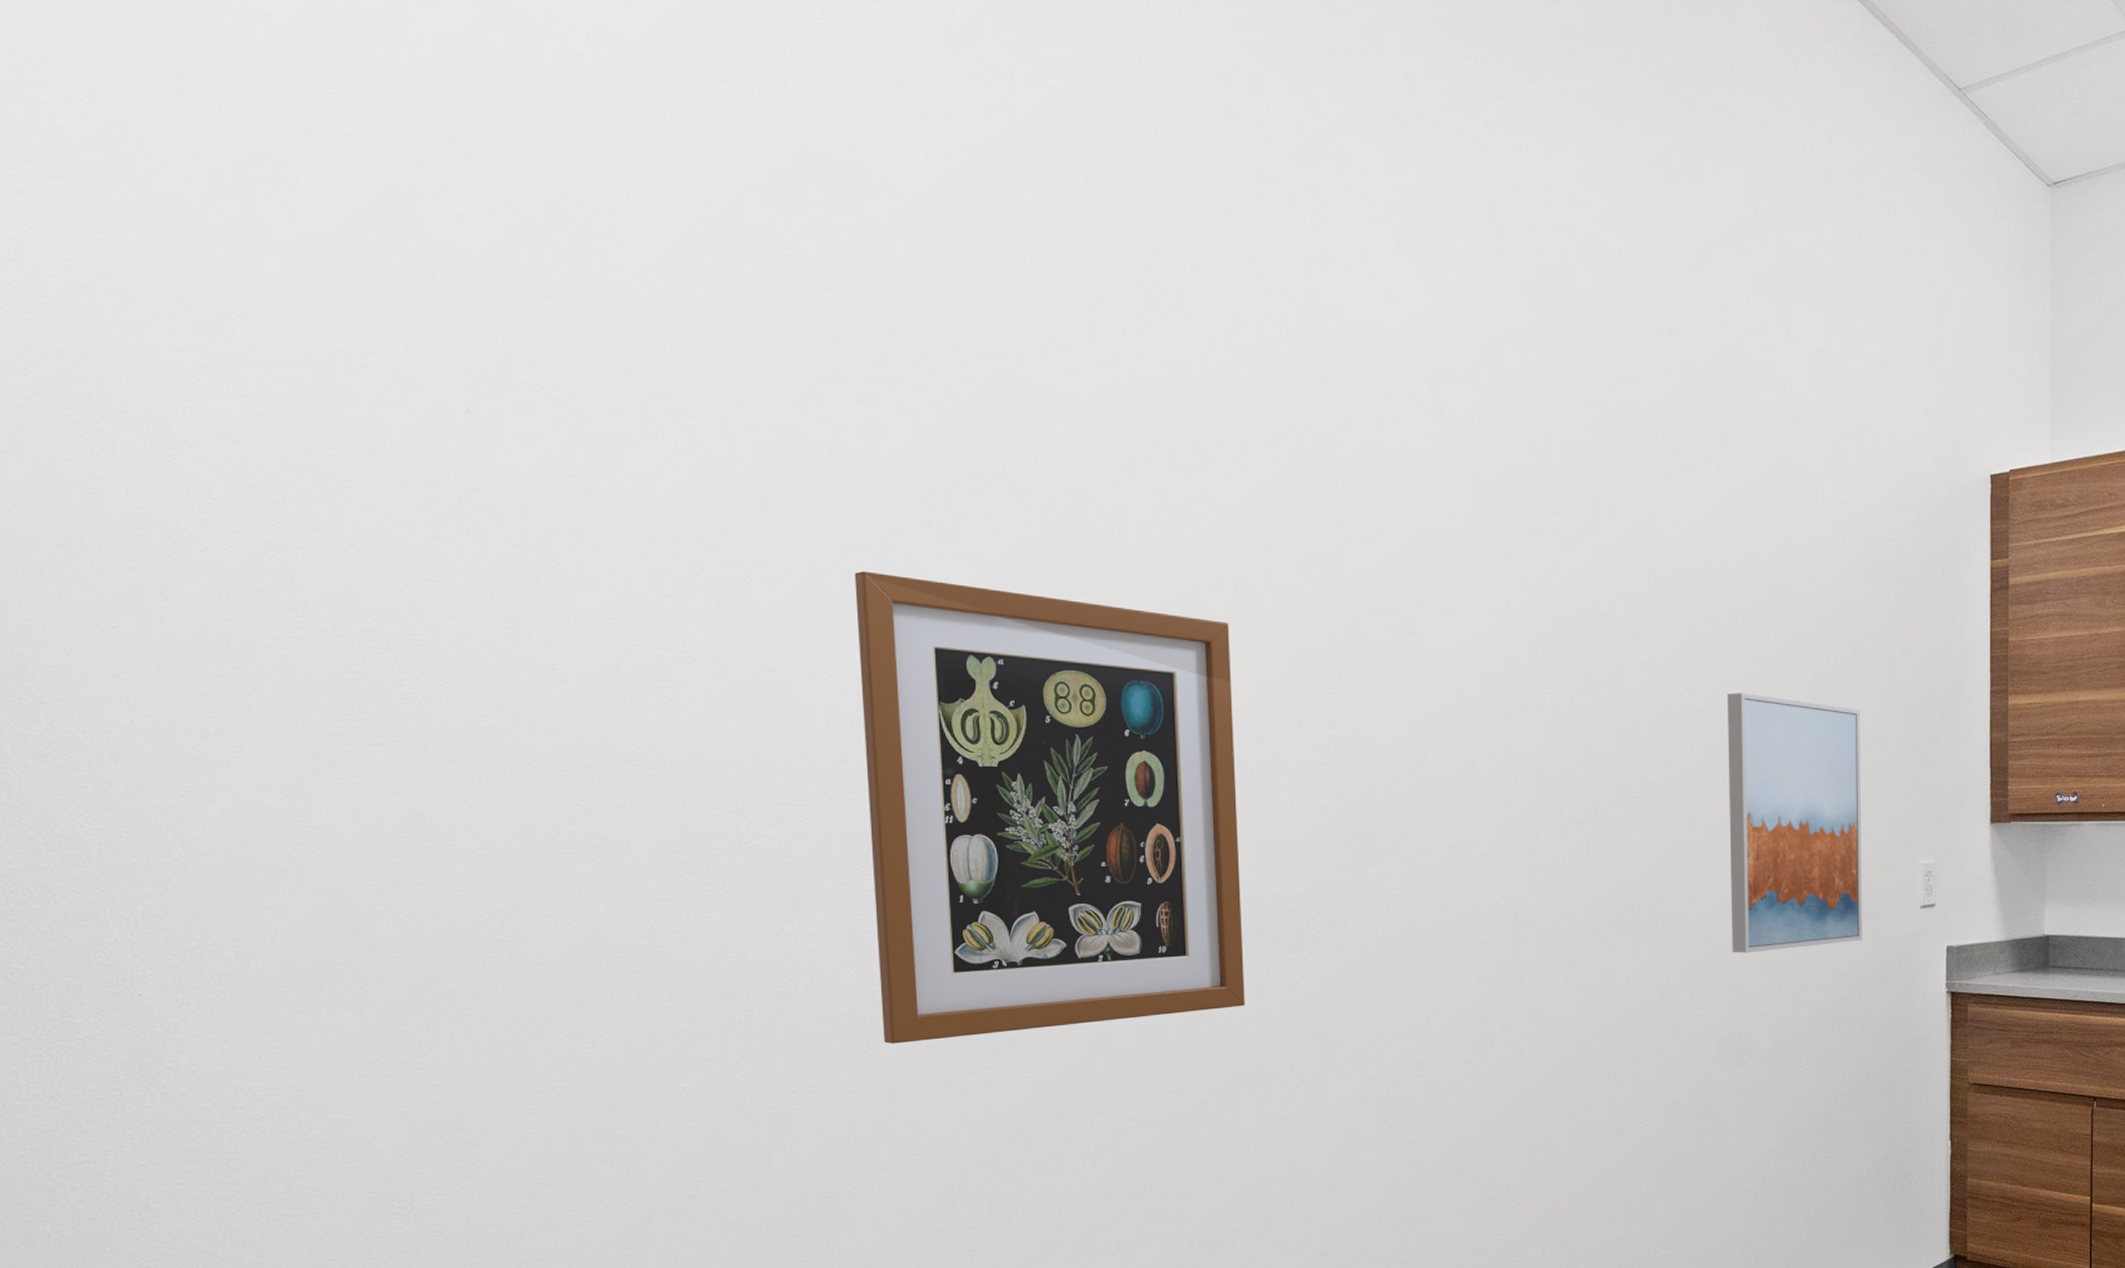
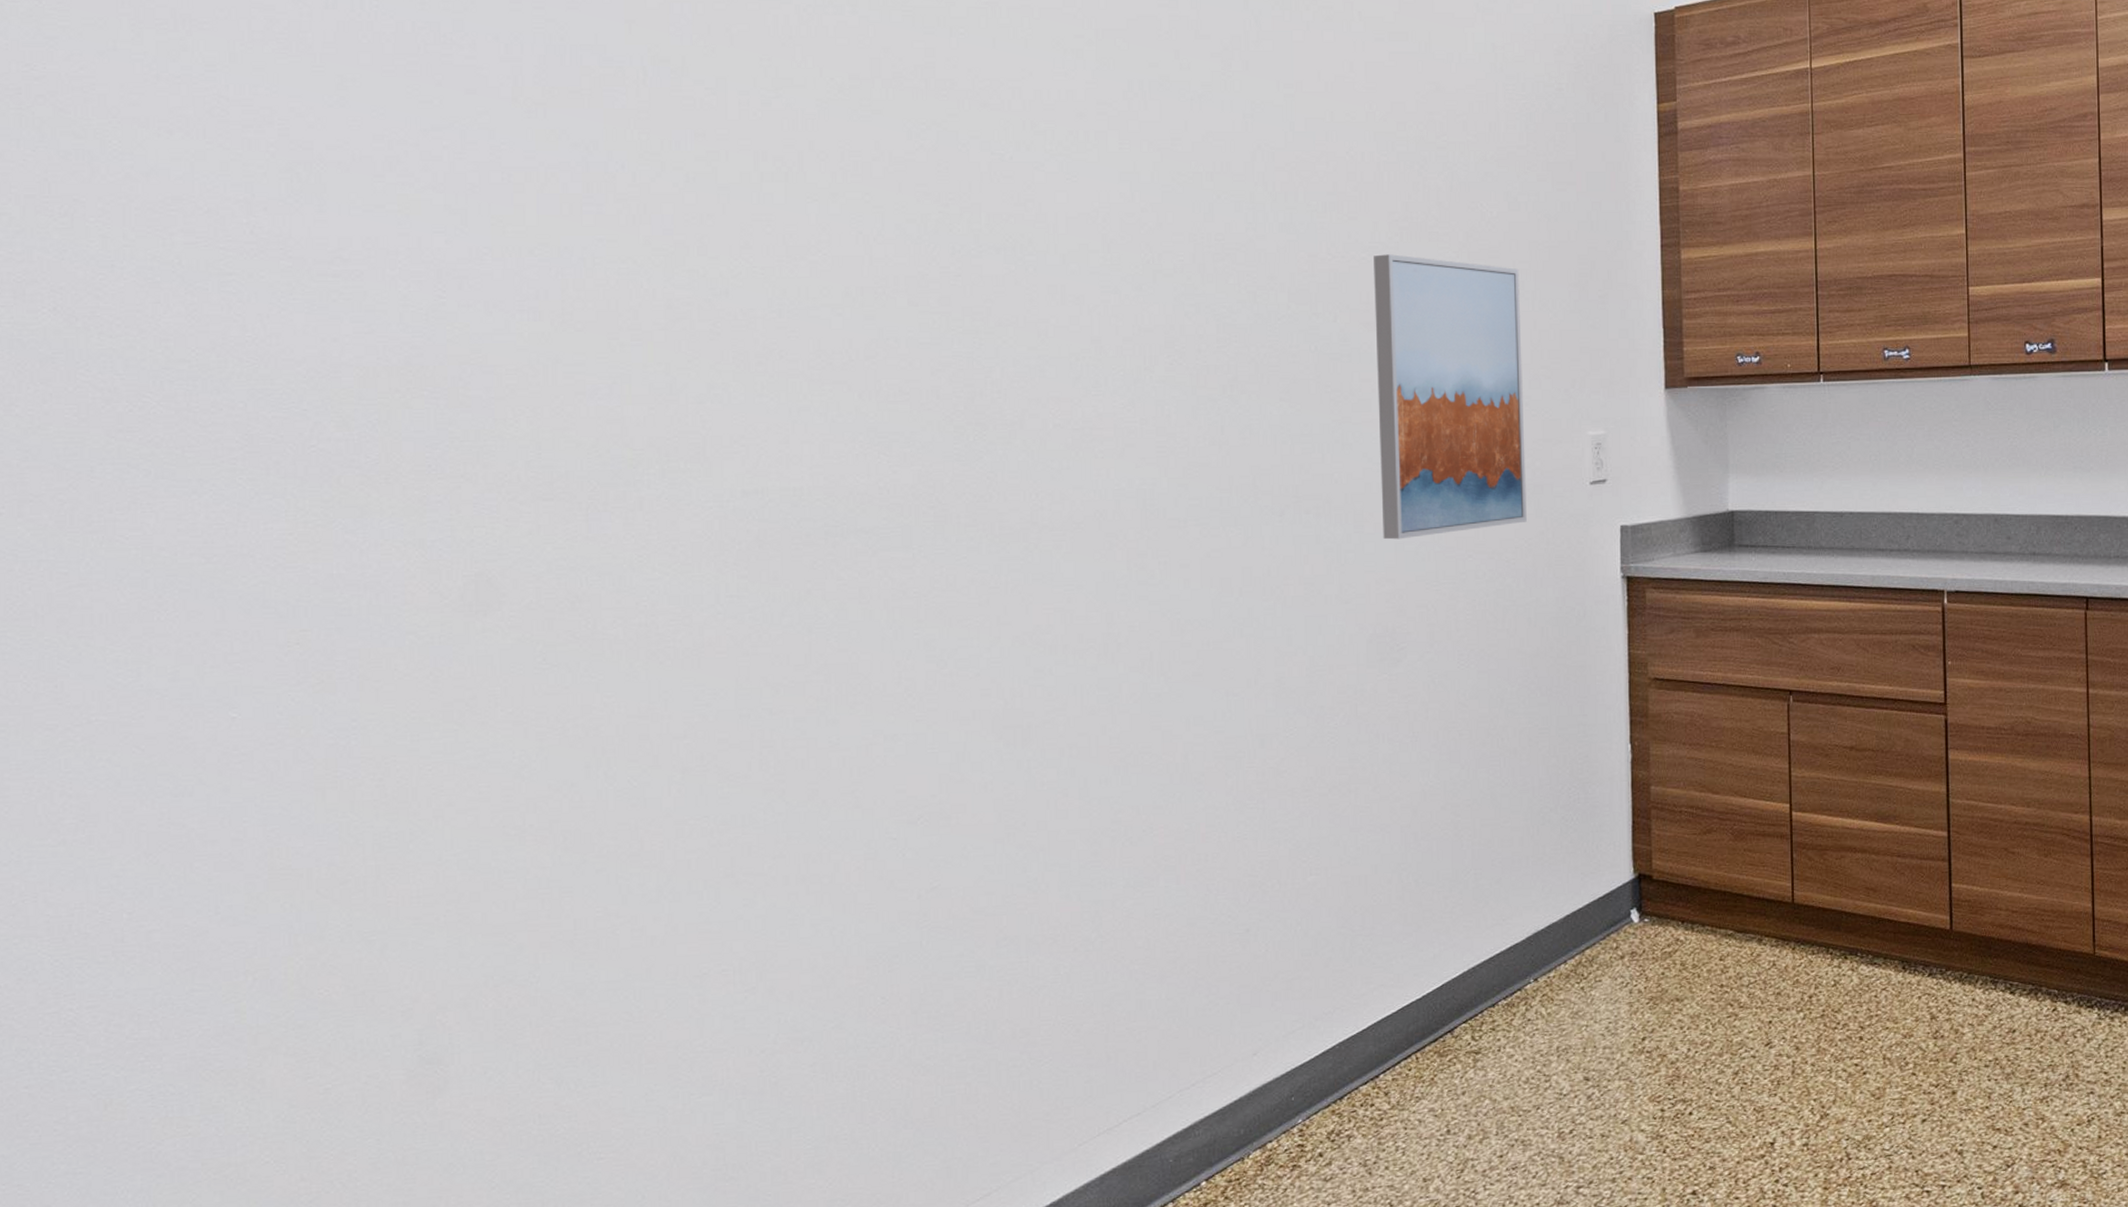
wall art: present [854,571,1245,1044] -> none [434,152,848,664]

